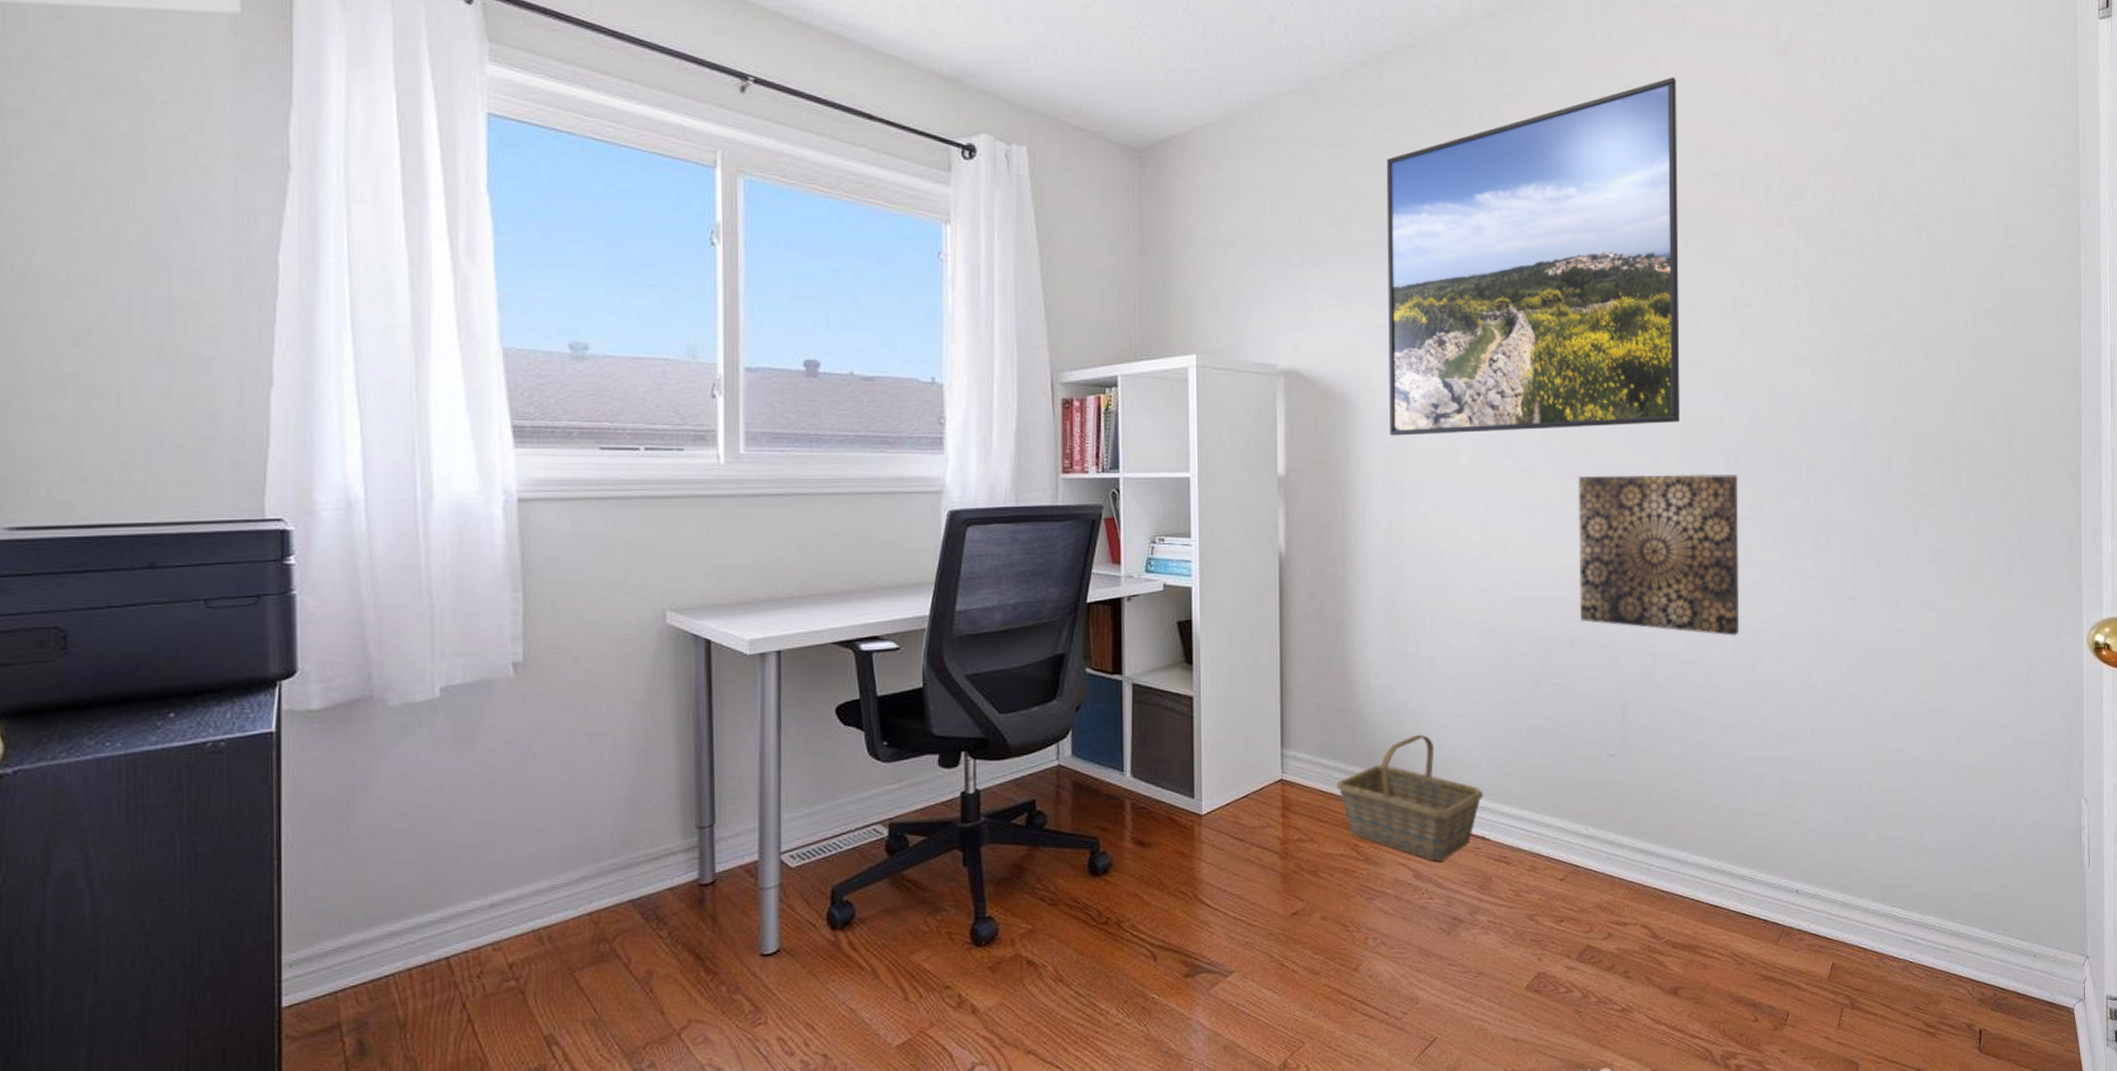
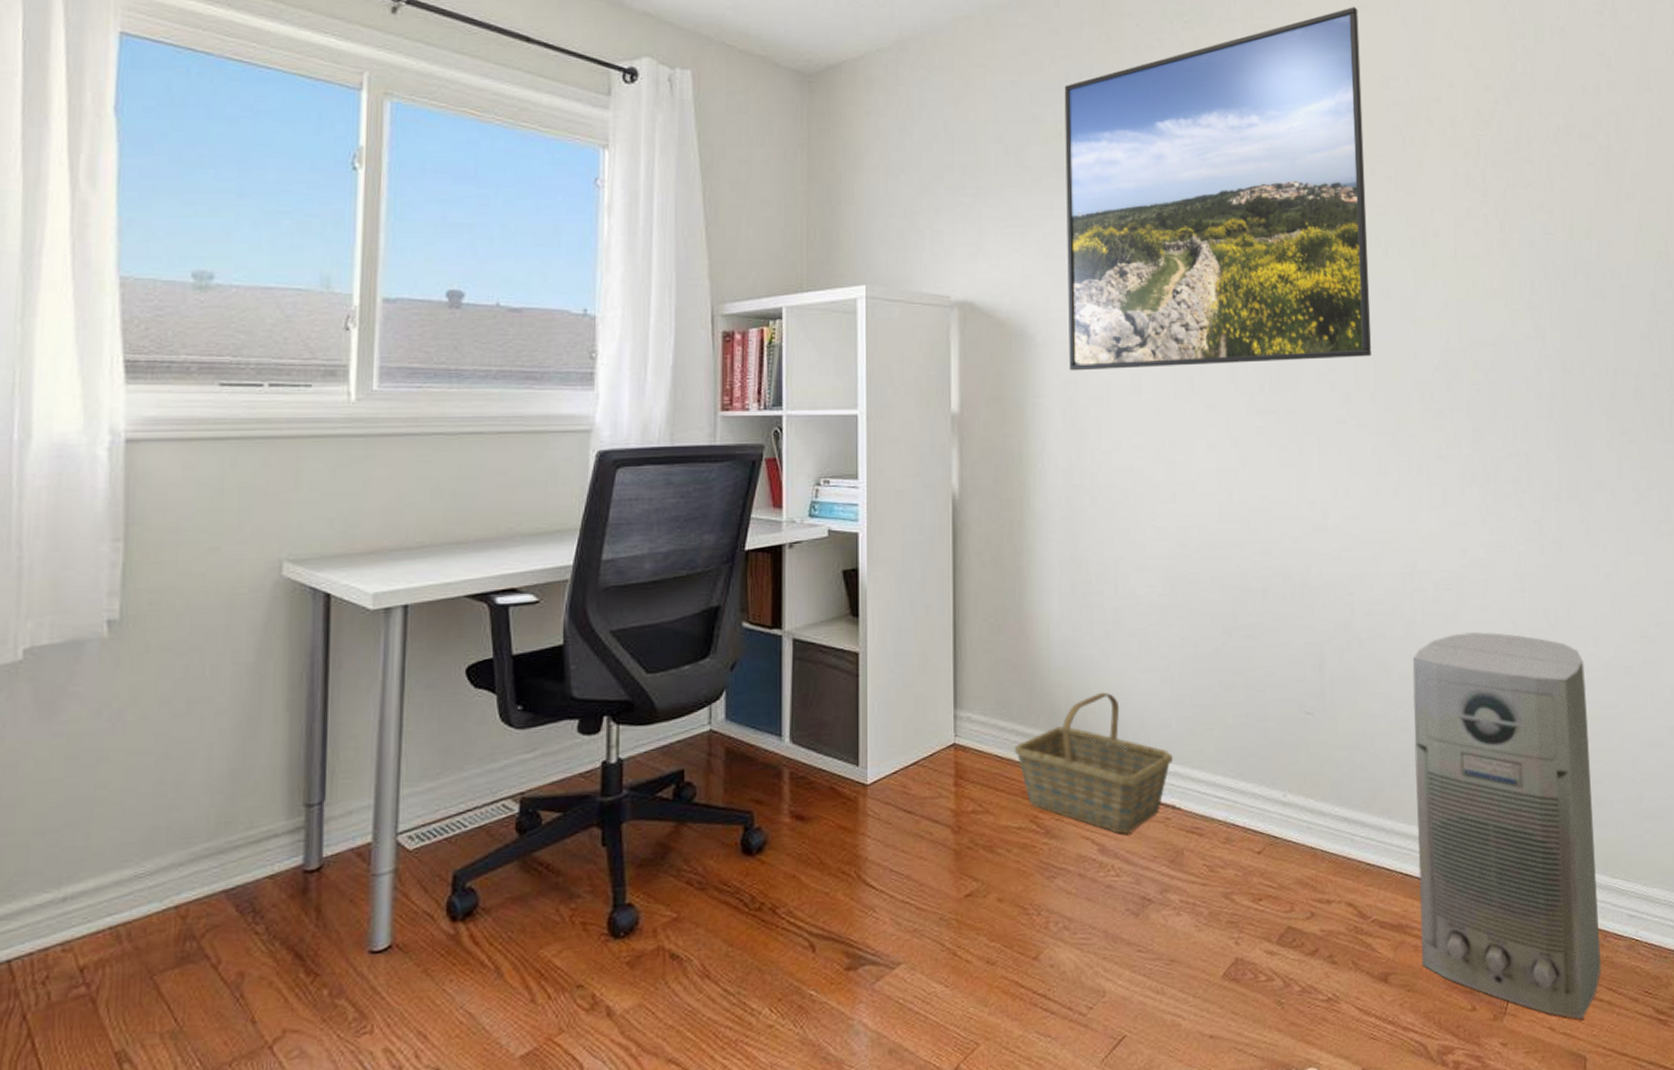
wall art: present [1577,474,1739,636] -> none [1267,410,1440,583]
air purifier: none [1708,682,1876,1031] -> present [1412,632,1601,1020]

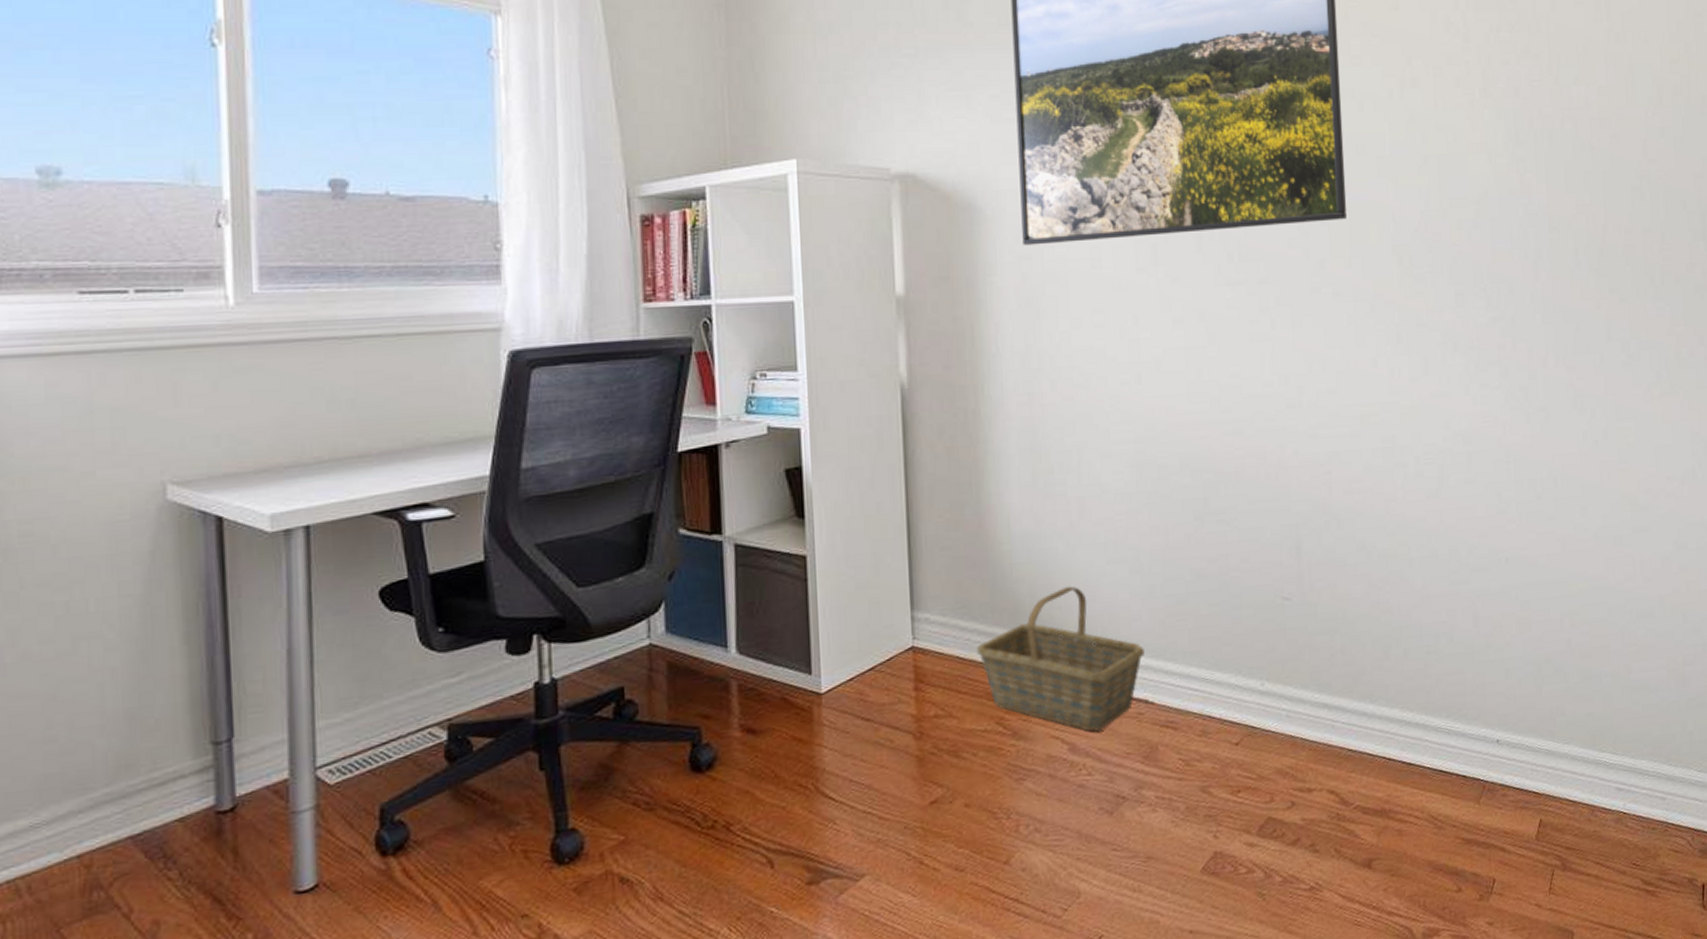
air purifier: present [1412,632,1601,1020] -> none [1393,507,1588,895]

